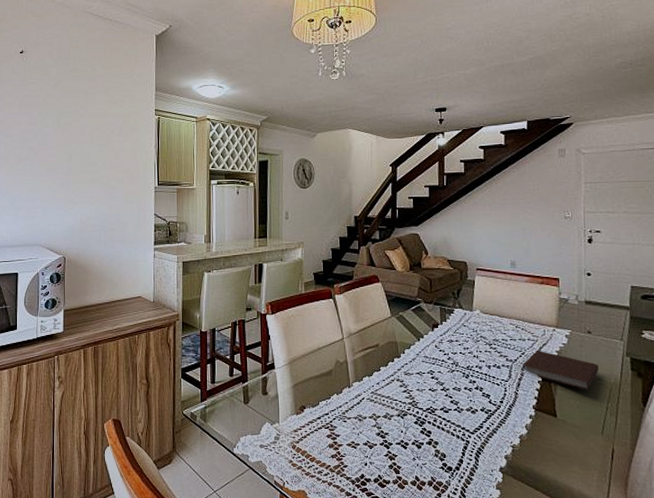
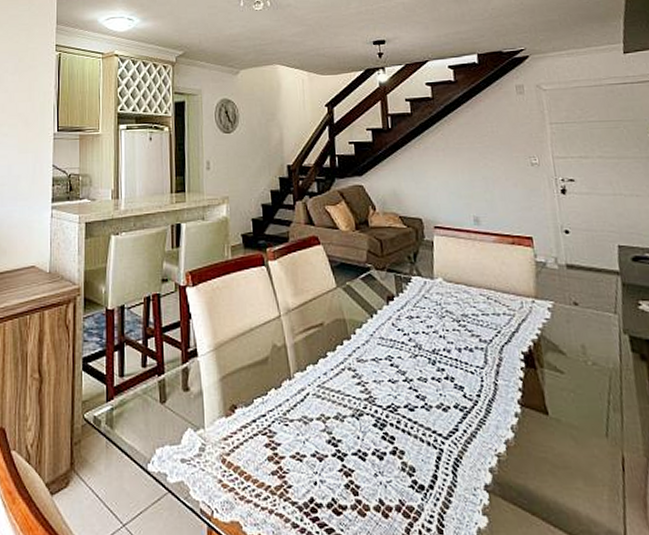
notebook: present [522,350,599,390] -> none [499,327,593,379]

